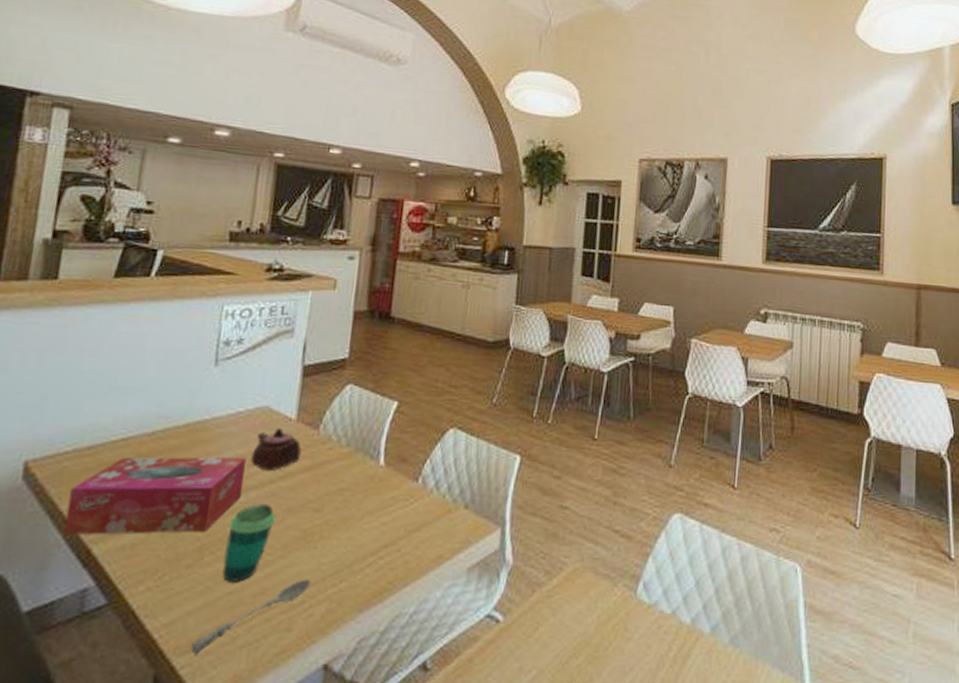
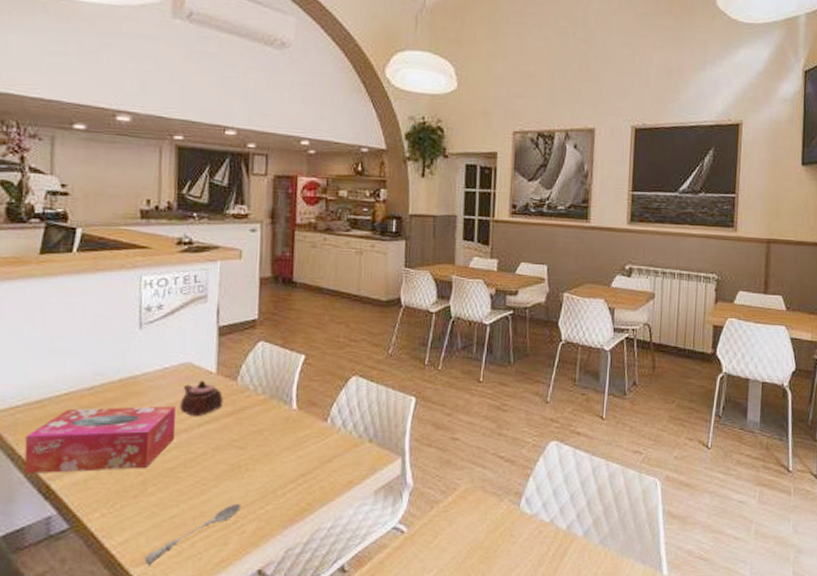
cup: present [222,503,277,582] -> none [164,443,207,508]

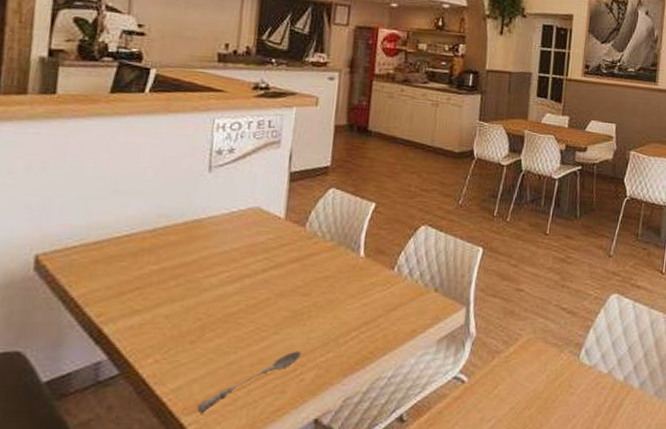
tissue box: present [24,405,176,475] -> none [75,250,241,318]
teapot: present [180,380,223,417] -> none [245,225,290,263]

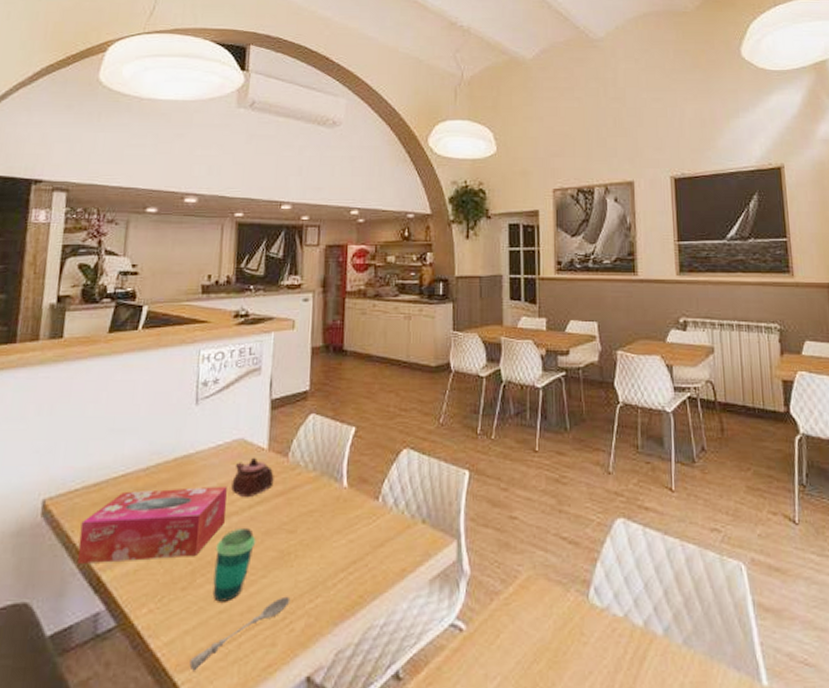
tissue box: none [75,250,241,318] -> present [76,485,227,565]
cup: none [222,289,269,355] -> present [212,527,256,602]
teapot: none [245,225,290,263] -> present [231,457,274,498]

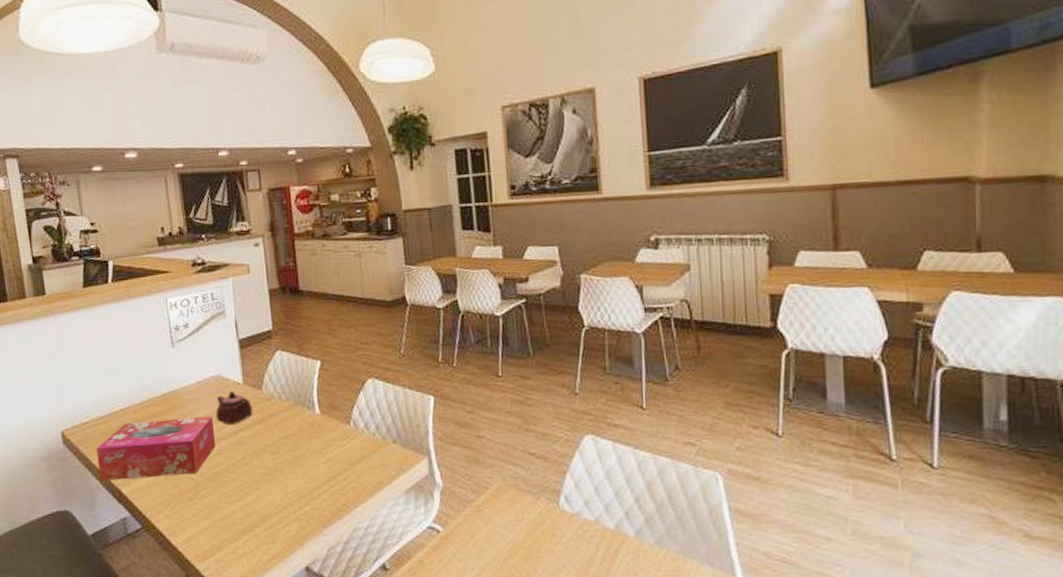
soupspoon: present [189,596,291,671] -> none [206,504,283,562]
cup: present [212,527,256,602] -> none [212,449,246,509]

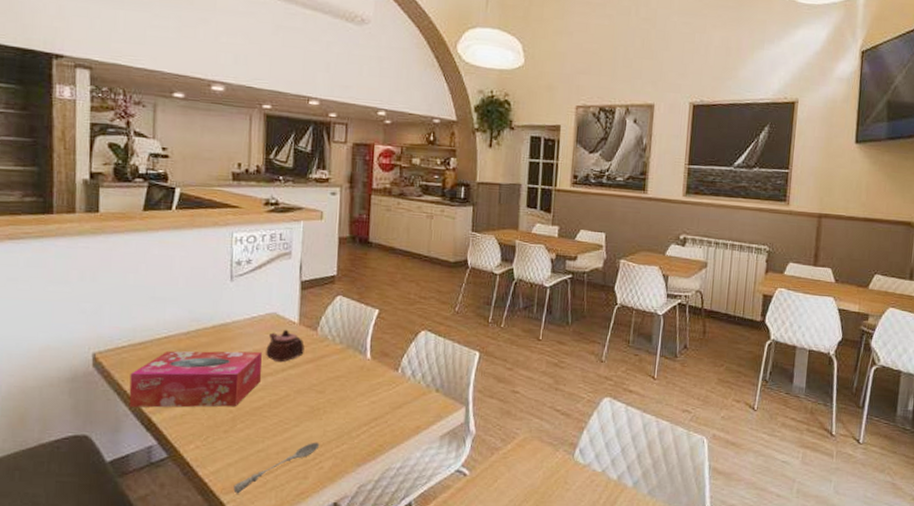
soupspoon: none [206,504,283,562] -> present [233,442,320,494]

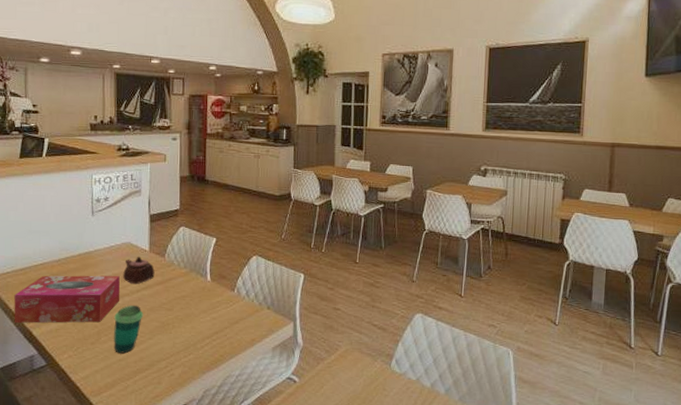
soupspoon: present [233,442,320,494] -> none [100,352,170,396]
cup: none [251,386,289,444] -> present [114,305,144,354]

